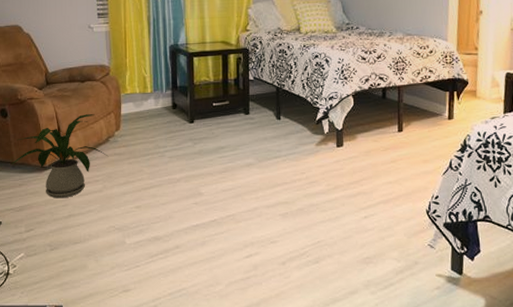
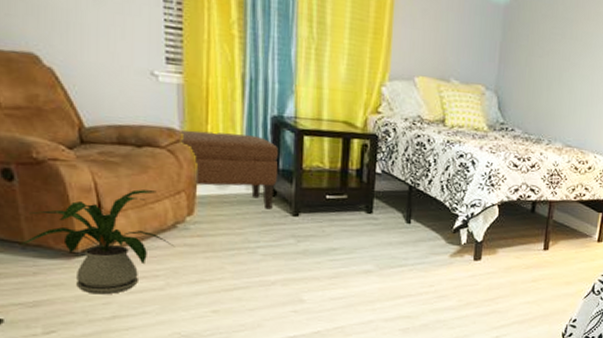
ottoman: none [110,63,176,120] -> present [181,130,278,209]

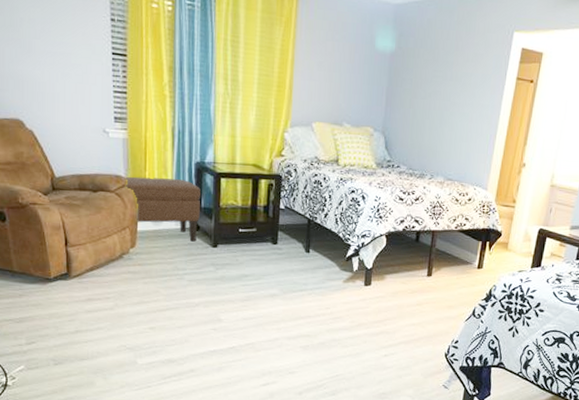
house plant: present [20,189,175,295] -> none [10,227,122,313]

